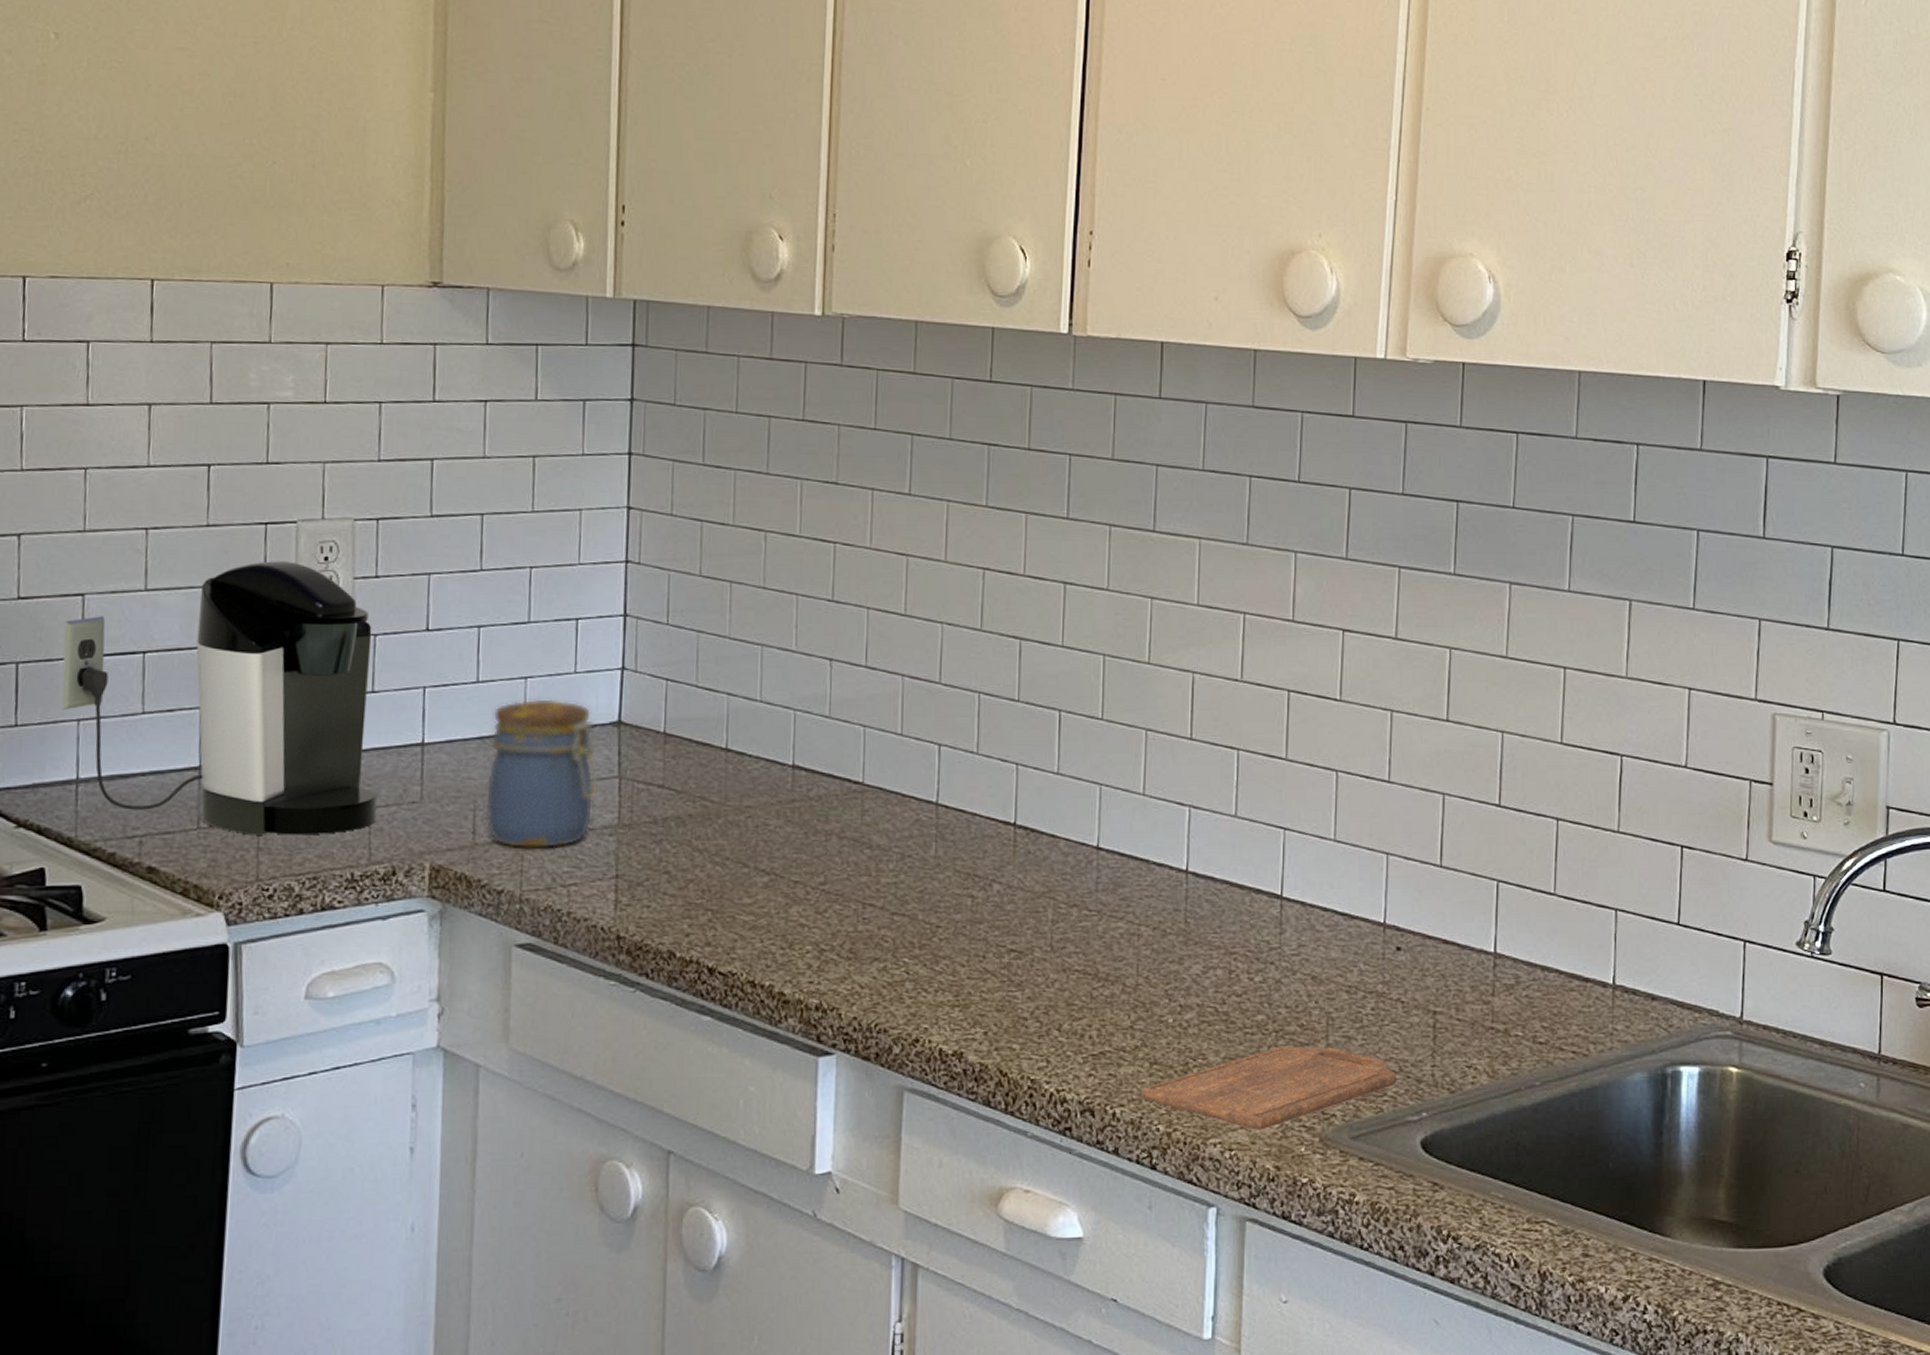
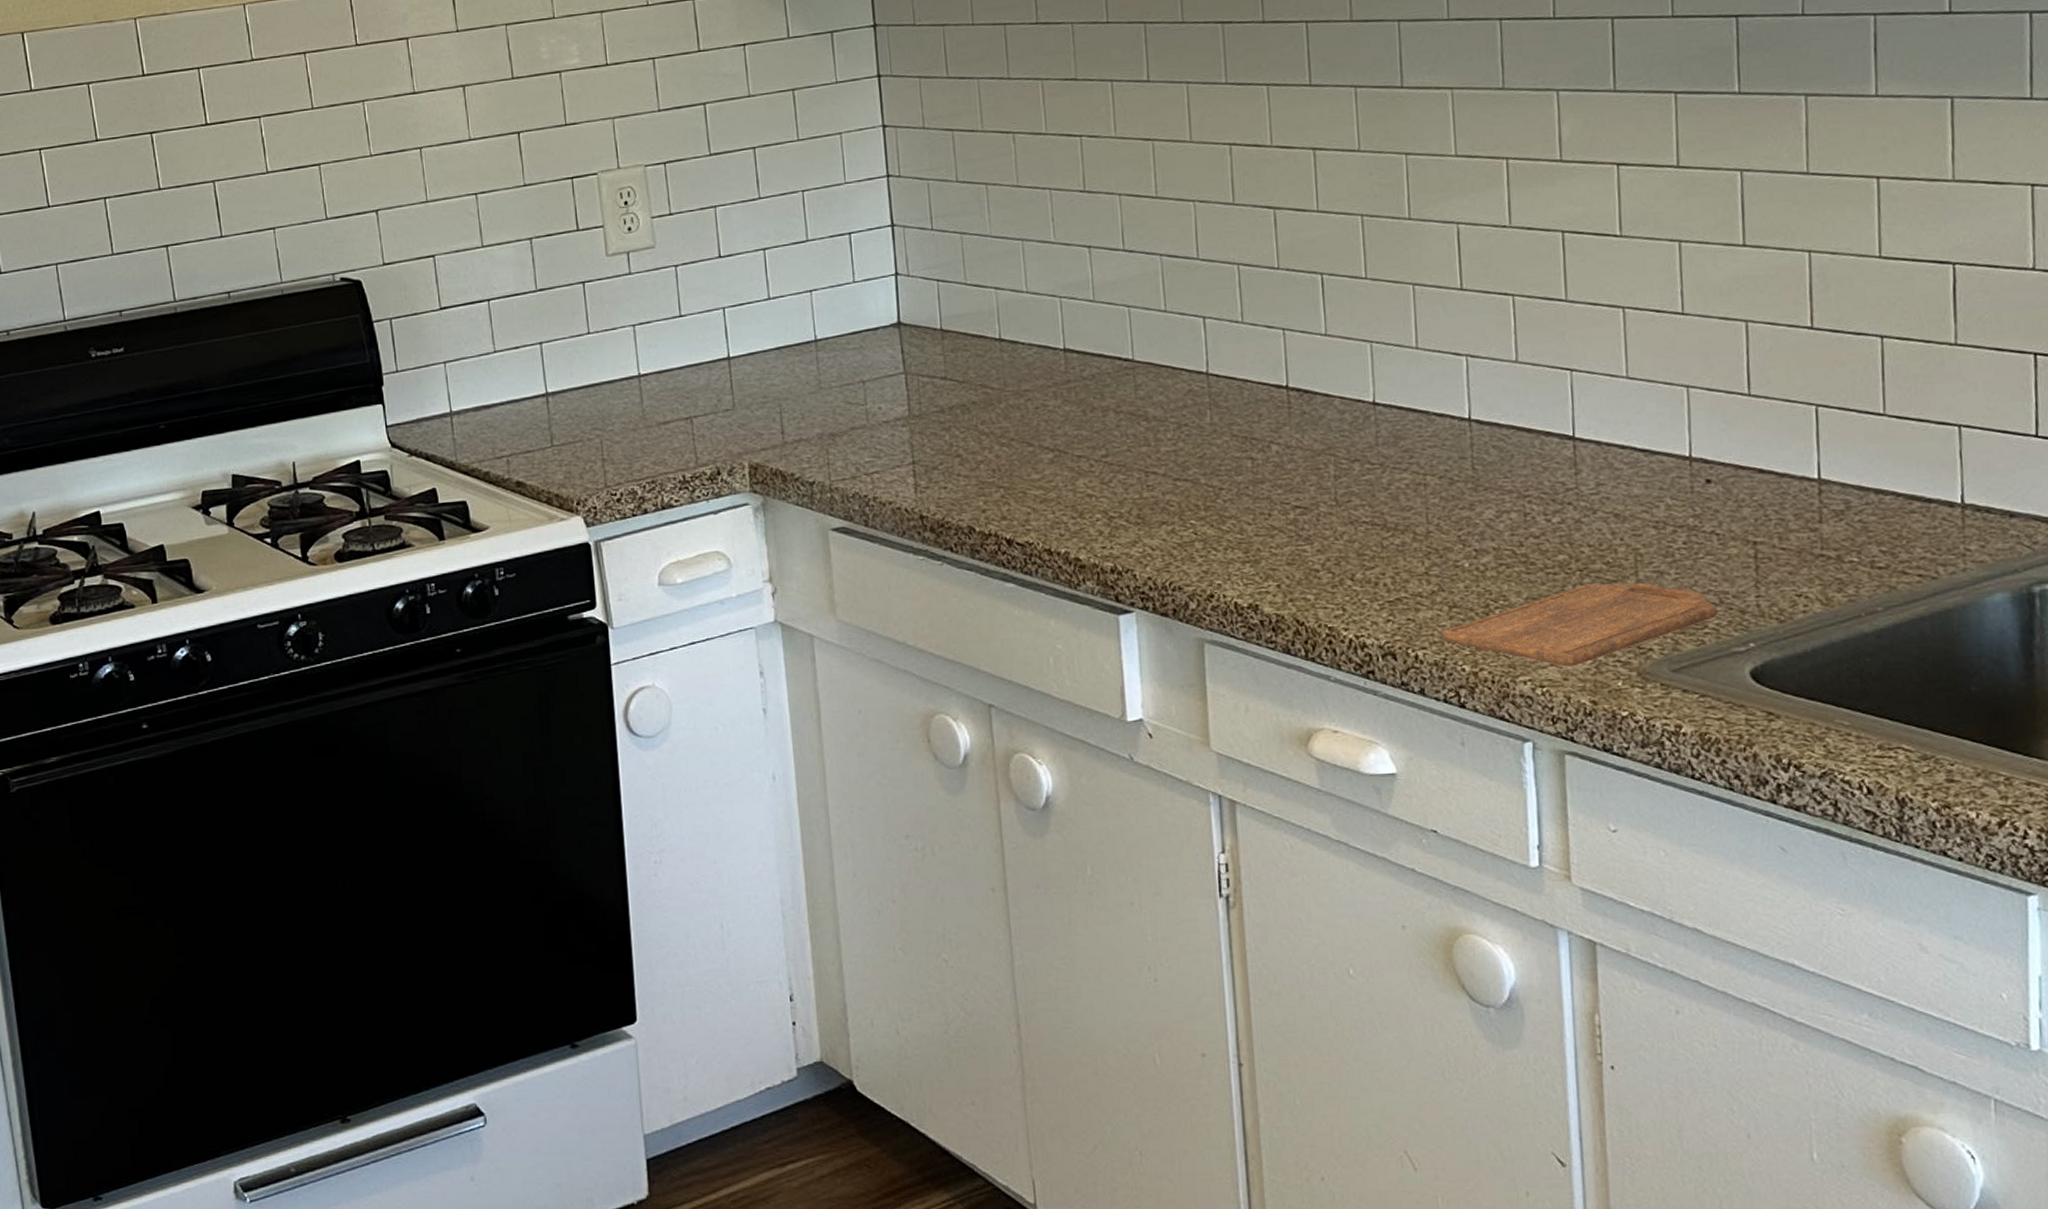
coffee maker: present [61,561,378,835] -> none [422,209,698,449]
jar: present [485,699,597,849] -> none [786,307,887,444]

